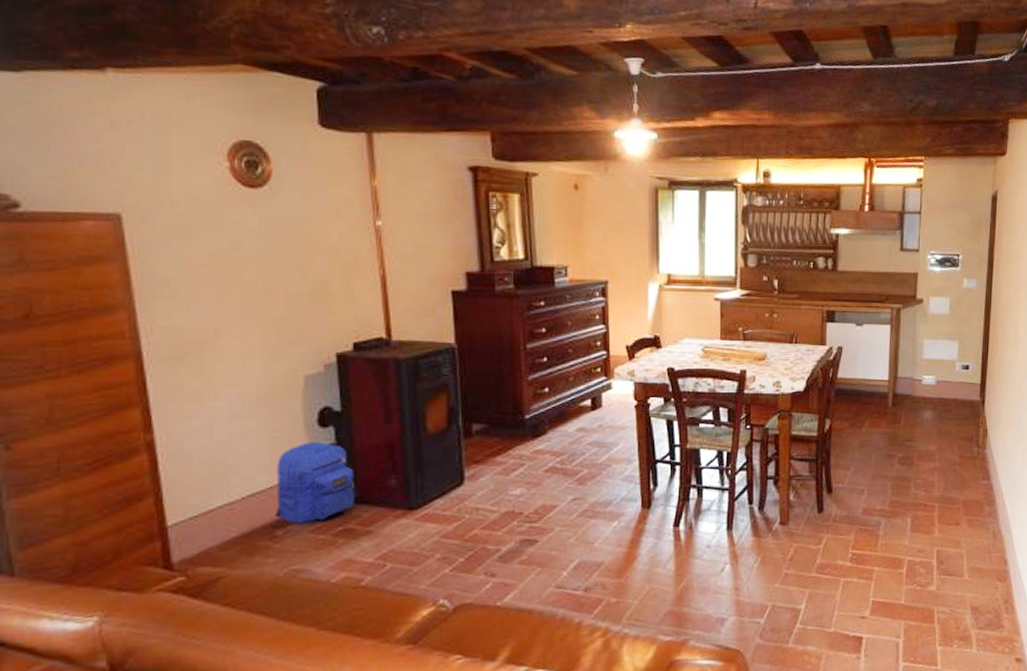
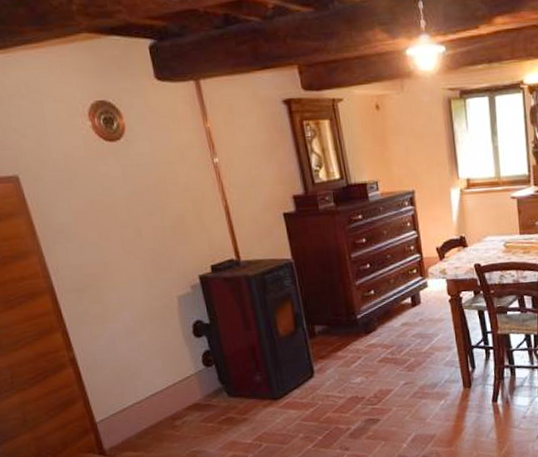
backpack: present [275,442,357,525] -> none [167,349,232,416]

